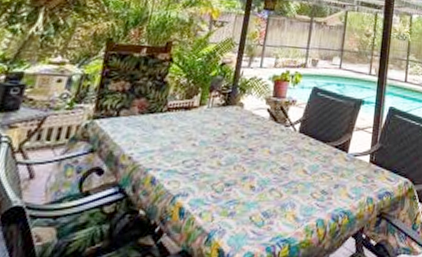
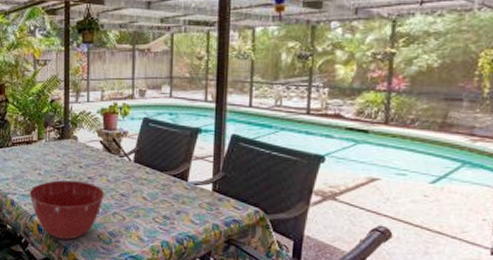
mixing bowl: none [176,152,265,224] -> present [29,180,105,240]

